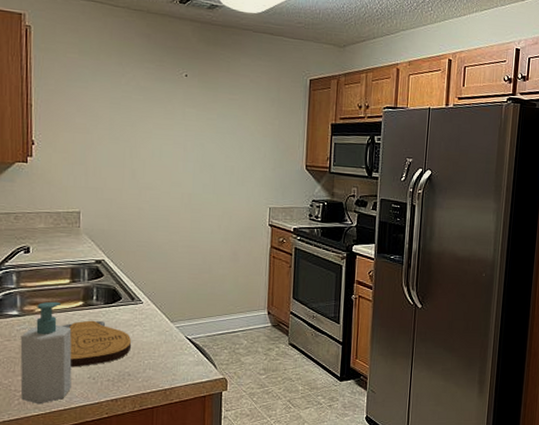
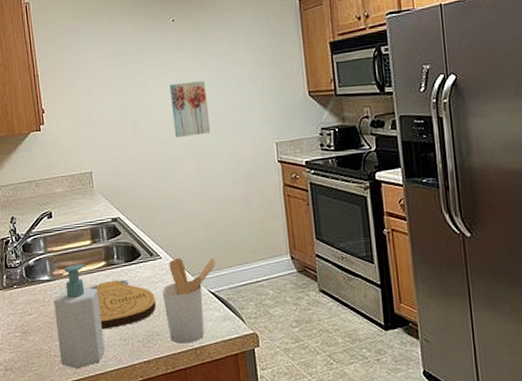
utensil holder: none [139,304,197,384] -> present [162,258,217,344]
wall art: none [172,137,210,191] -> present [169,81,211,138]

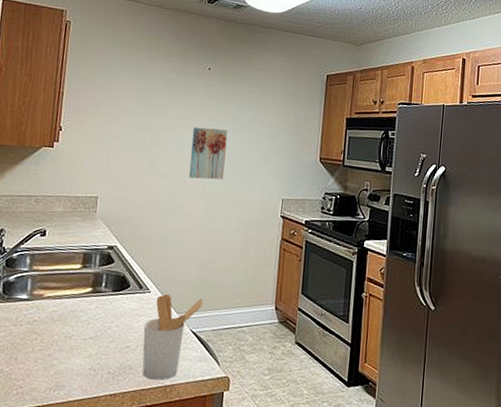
soap bottle: present [53,263,105,369] -> none [20,286,78,396]
cutting board: present [88,280,157,330] -> none [68,307,136,357]

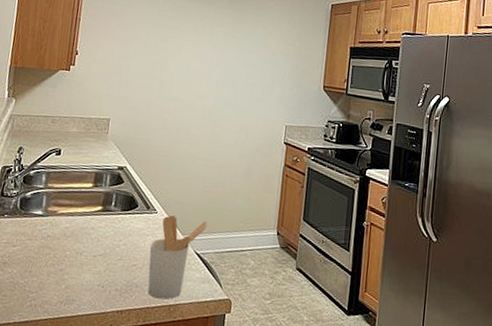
wall art: present [188,127,228,180] -> none [195,53,235,105]

